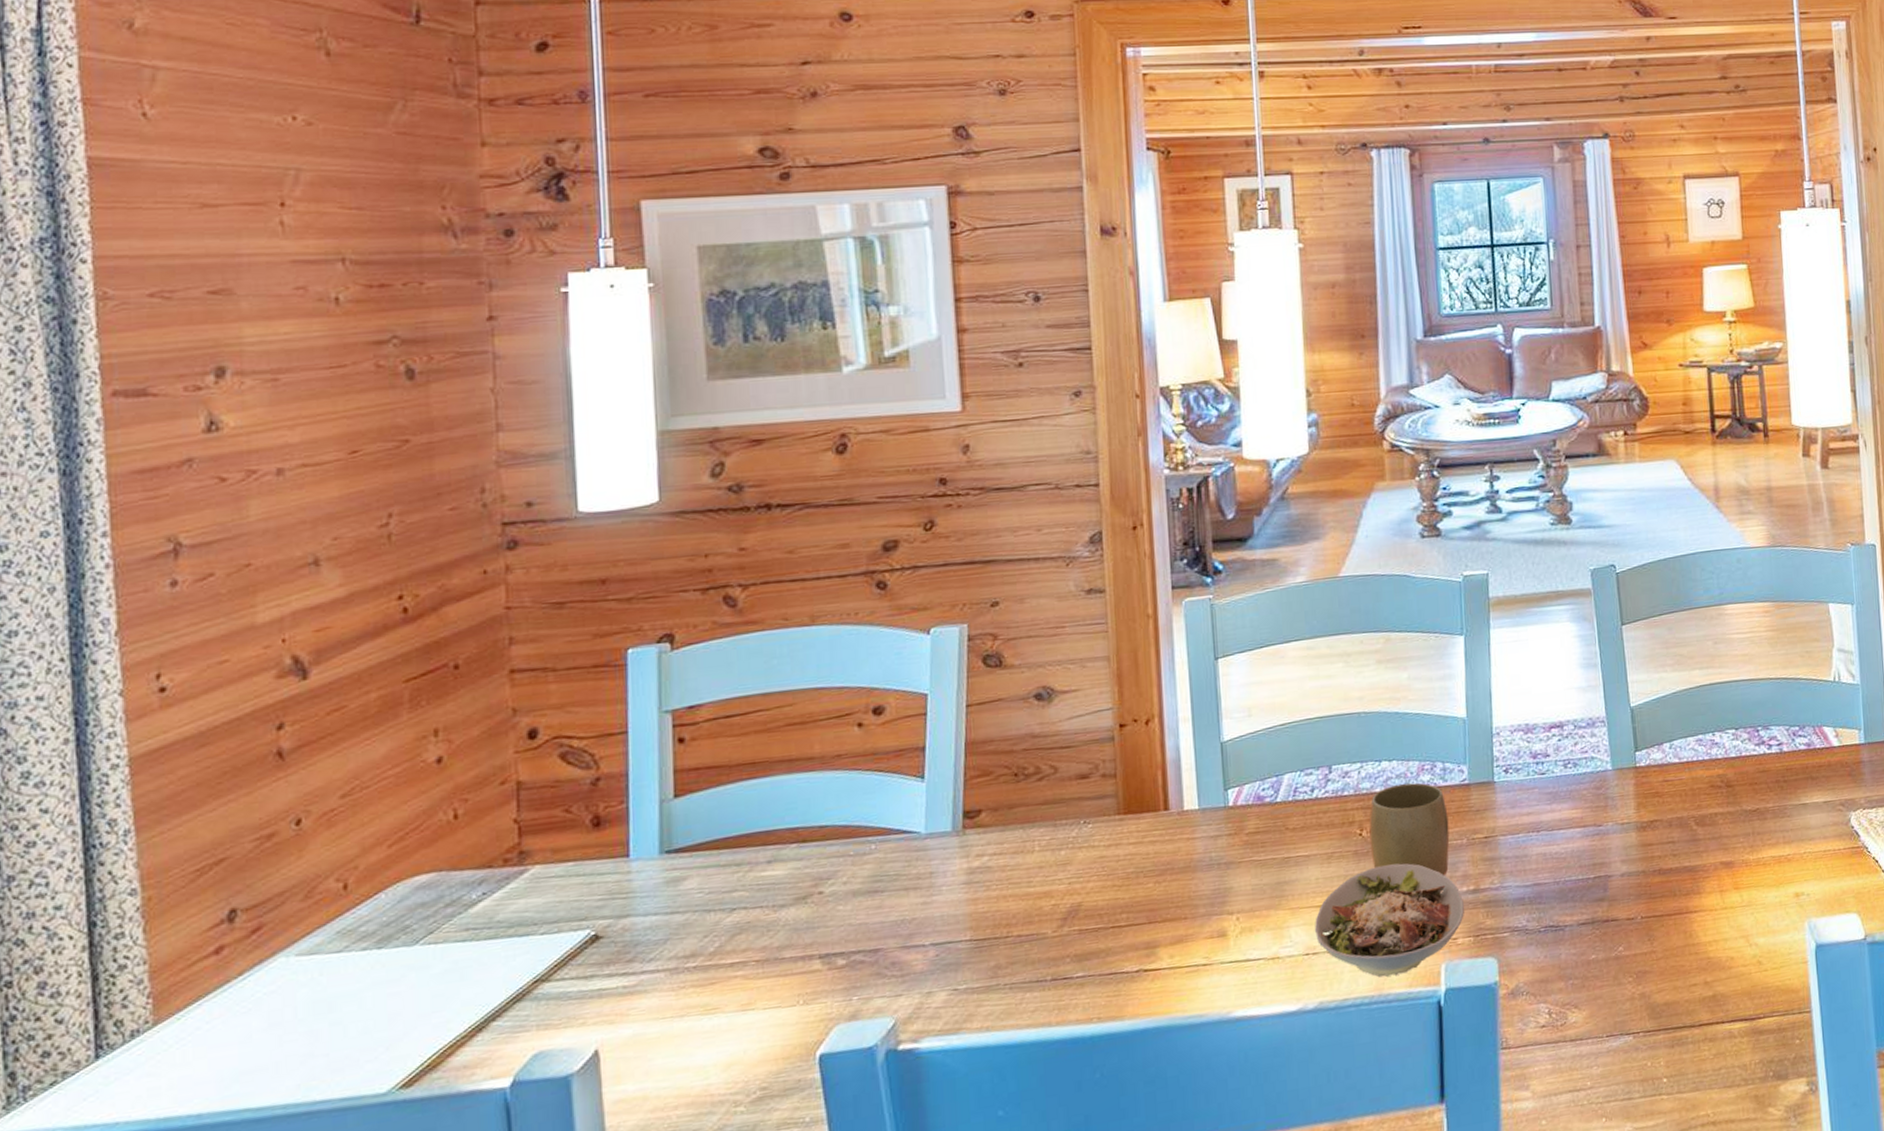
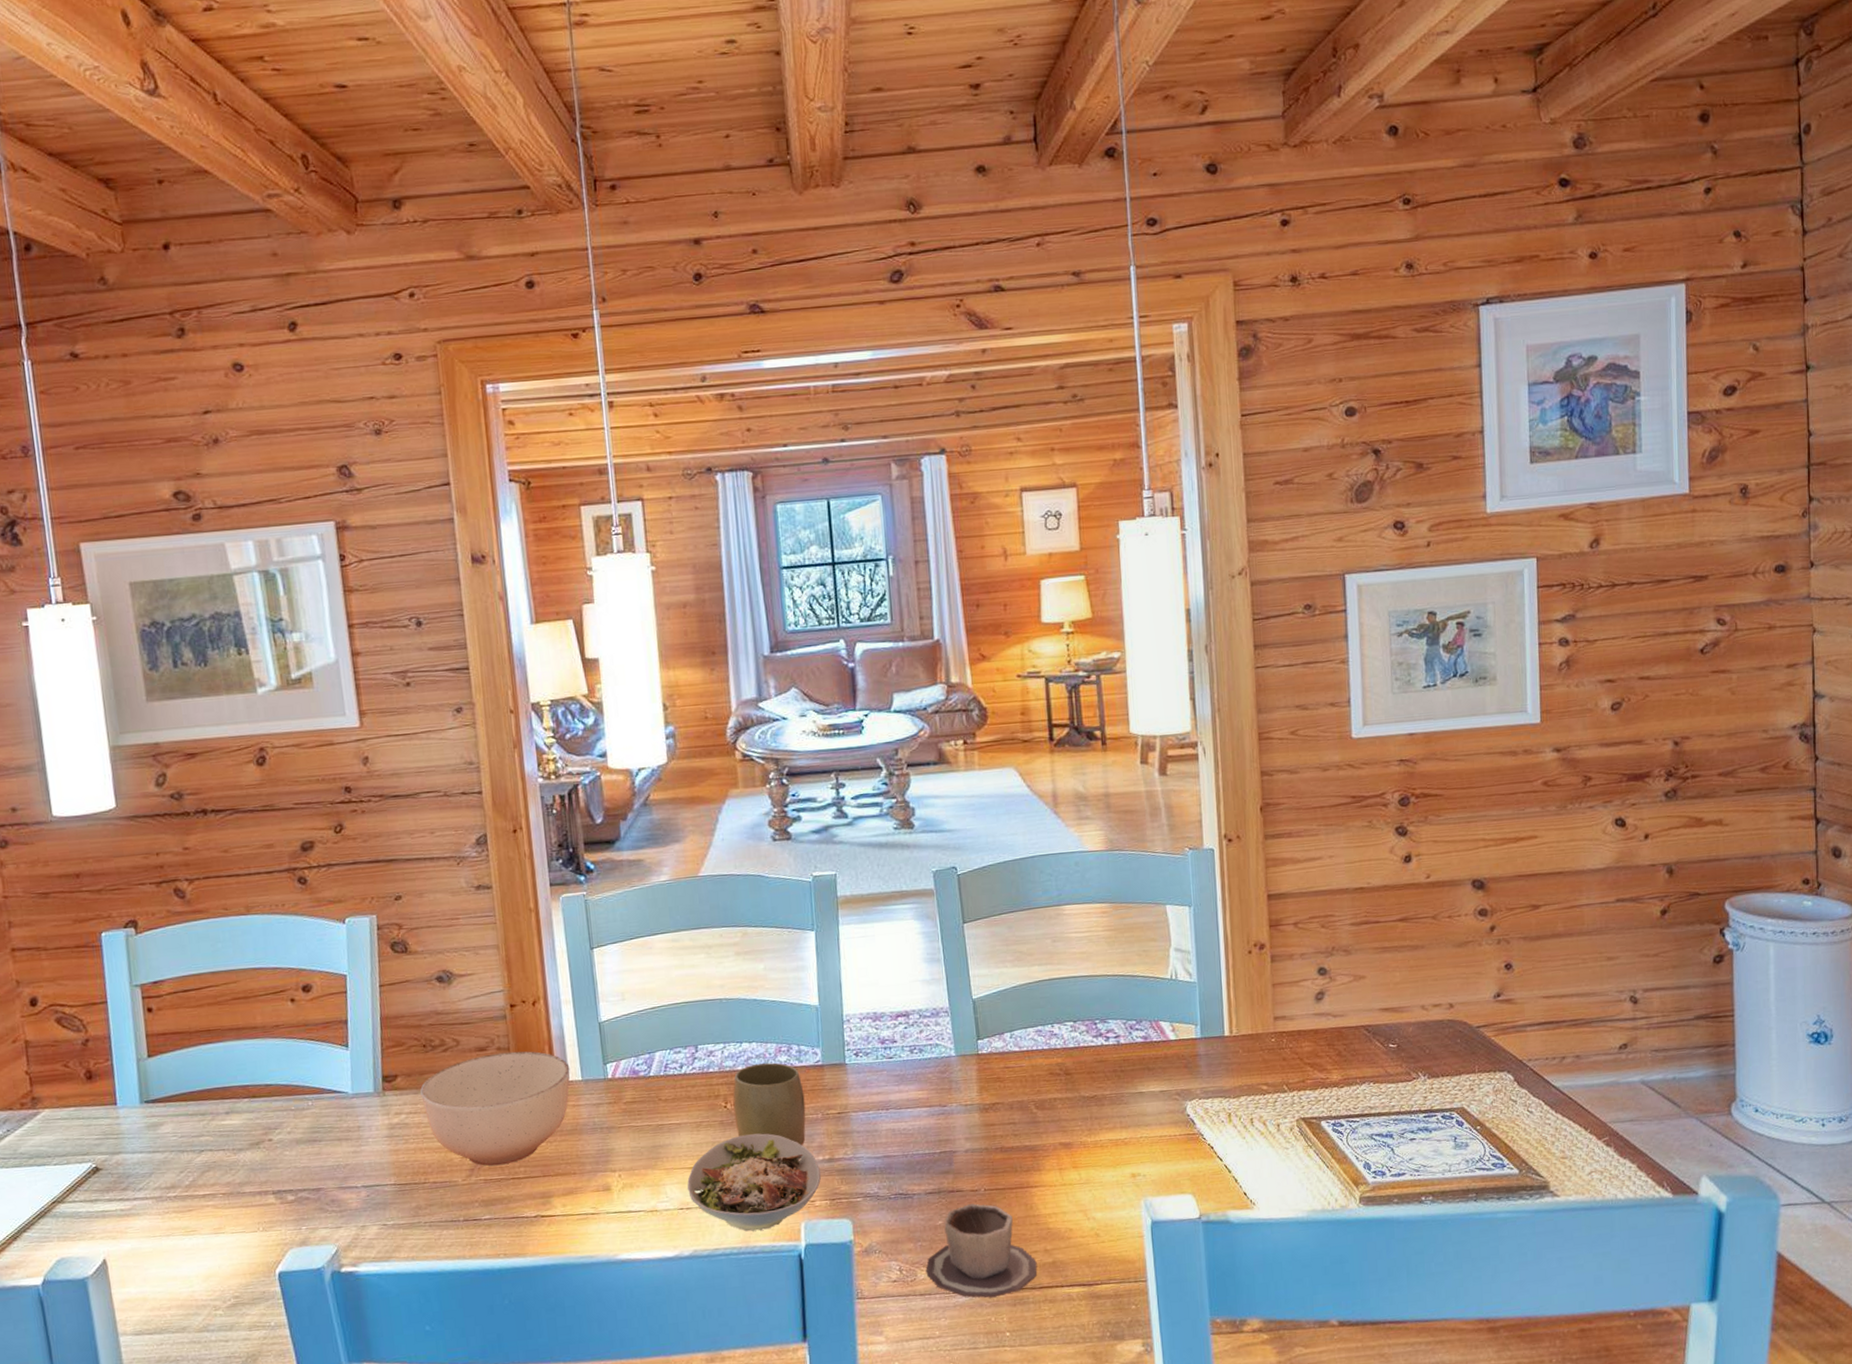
bowl: none [1008,777,1186,914] -> present [420,1051,570,1166]
cup: none [1577,933,1697,1041] -> present [925,1203,1037,1299]

